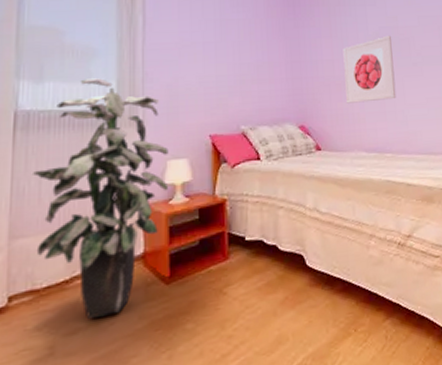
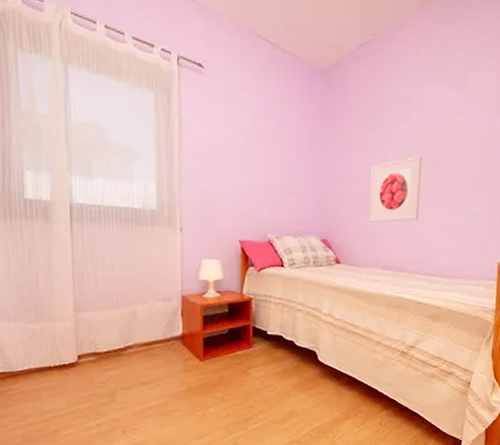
indoor plant: present [33,78,169,320] -> none [89,178,203,380]

